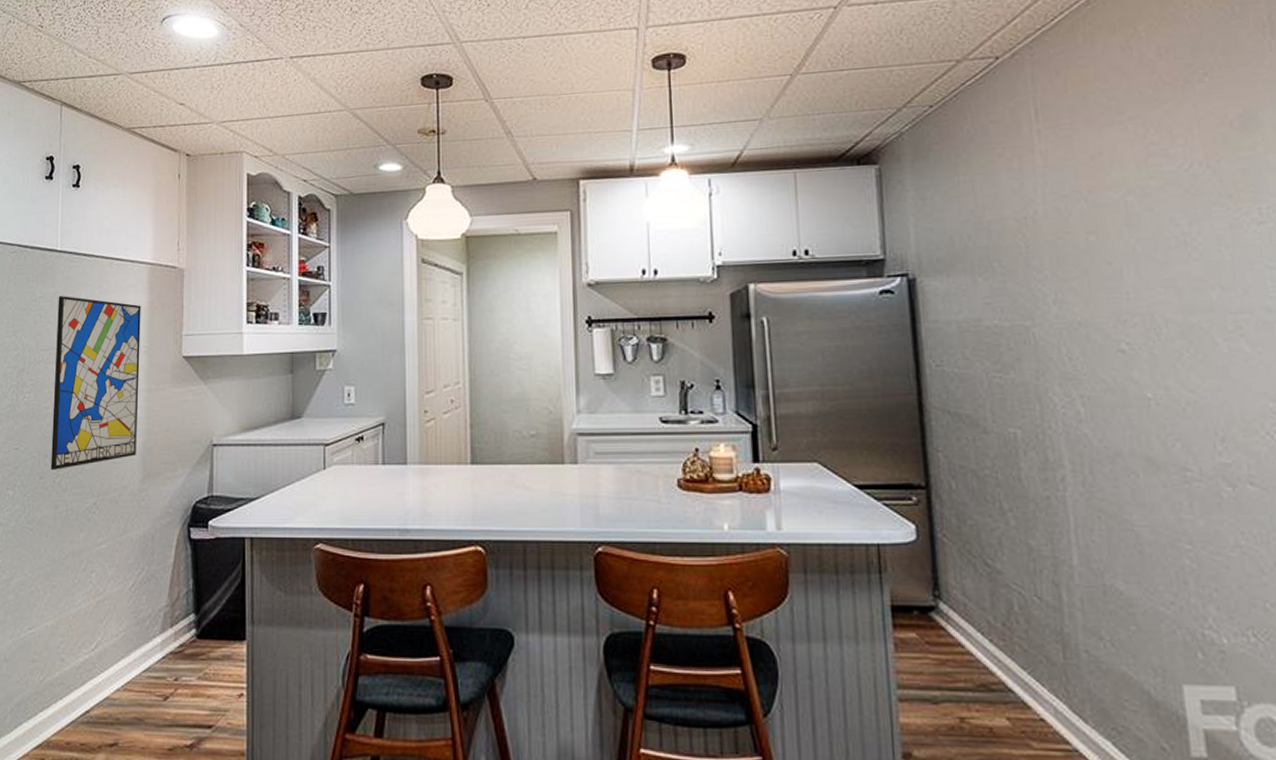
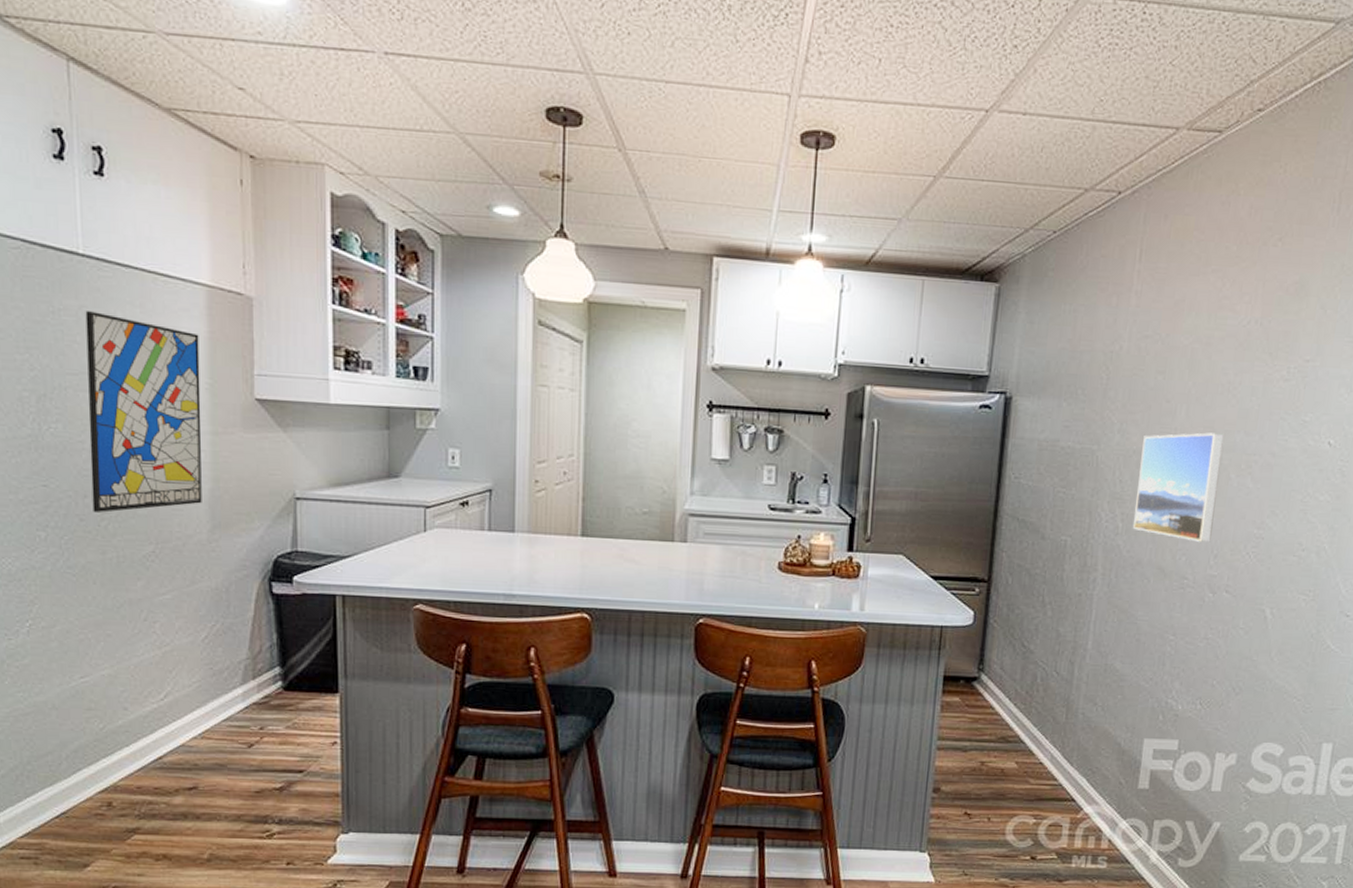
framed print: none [1088,292,1211,423] -> present [1132,432,1225,542]

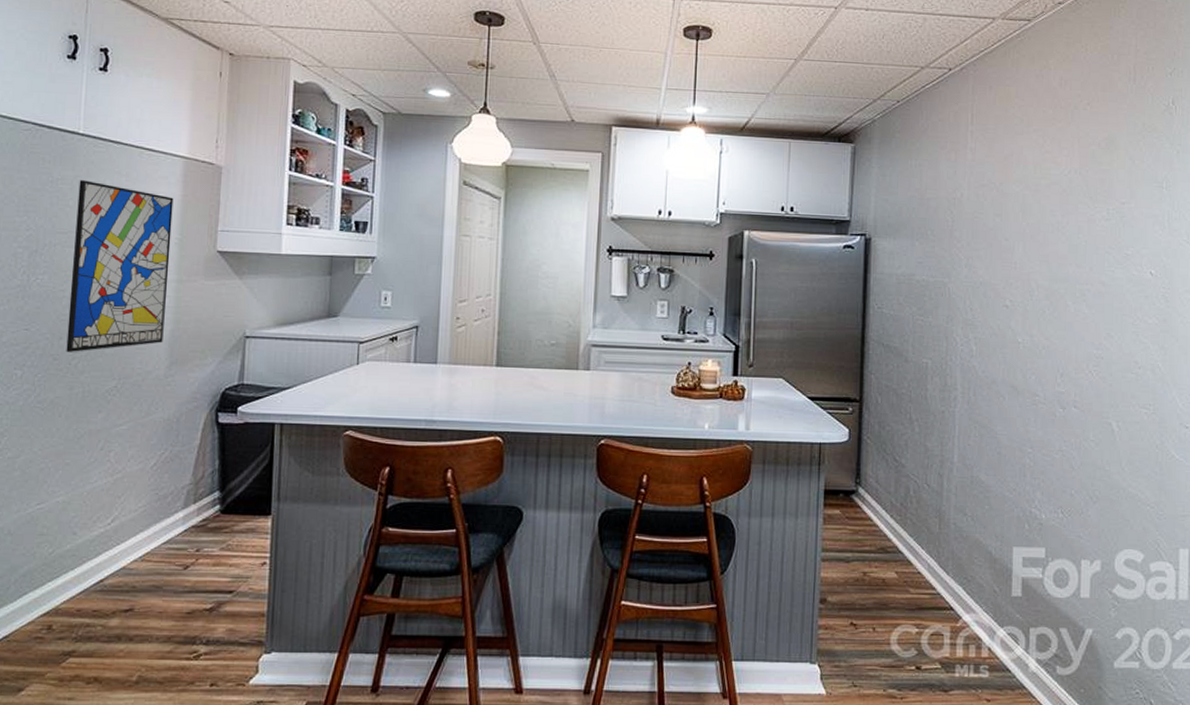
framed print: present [1132,432,1225,542] -> none [985,266,1059,362]

